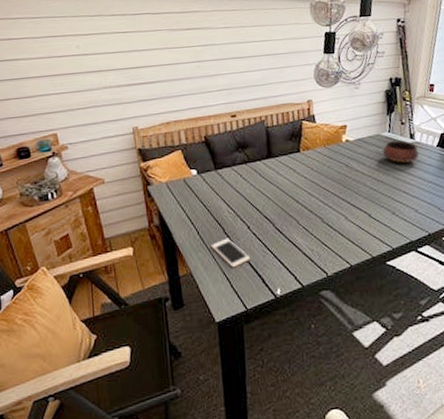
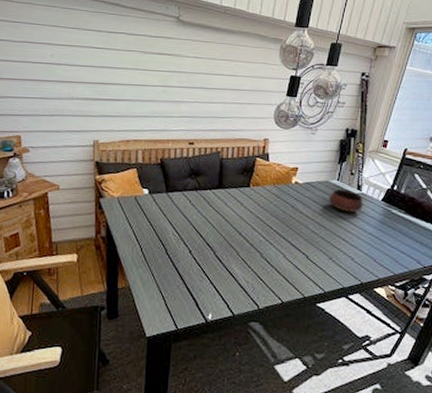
cell phone: present [212,238,250,268] -> none [153,258,187,288]

